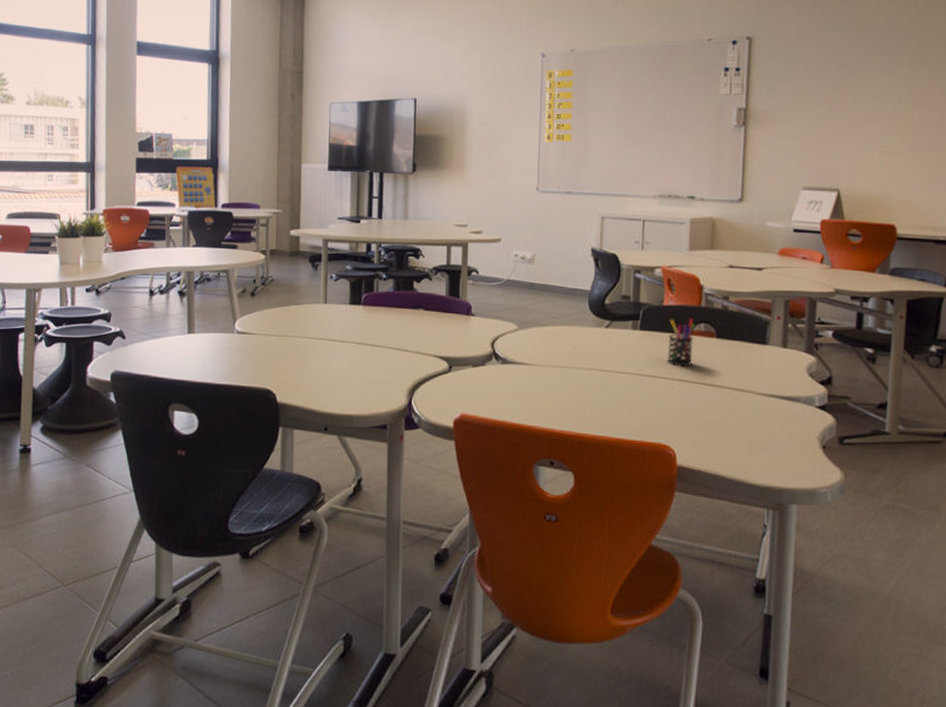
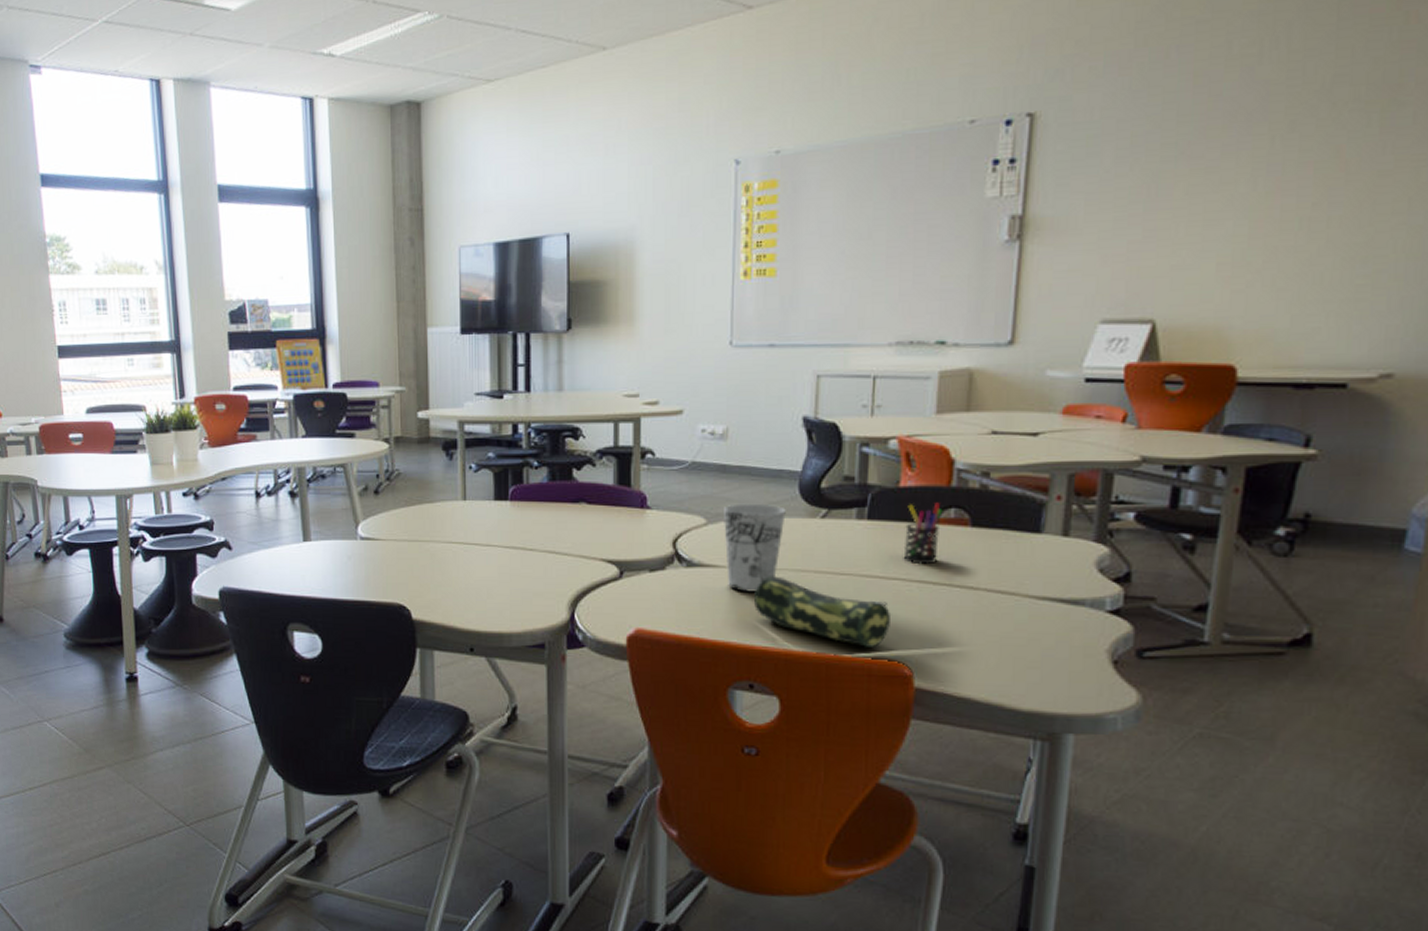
cup: none [531,314,579,386] -> present [724,503,786,592]
pencil case: none [555,373,658,432] -> present [754,576,890,647]

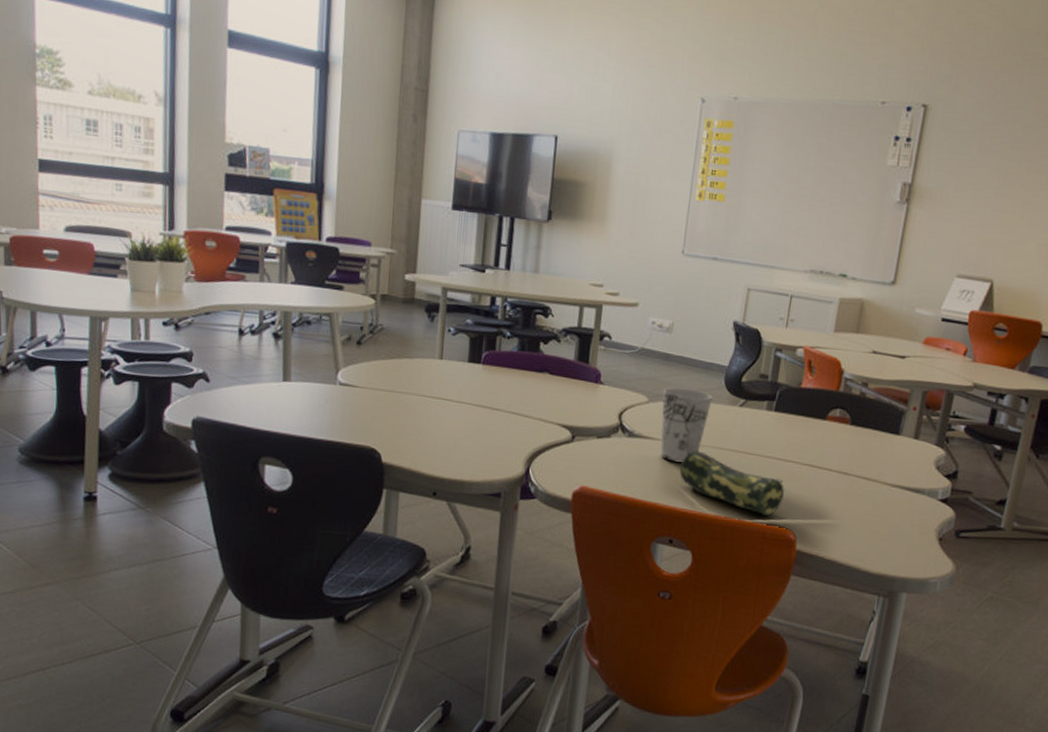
pen holder: present [903,502,943,565] -> none [798,402,831,452]

